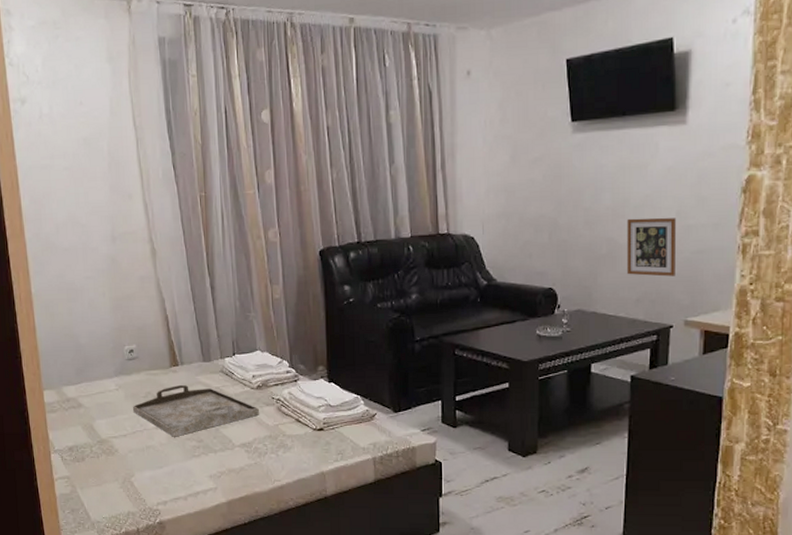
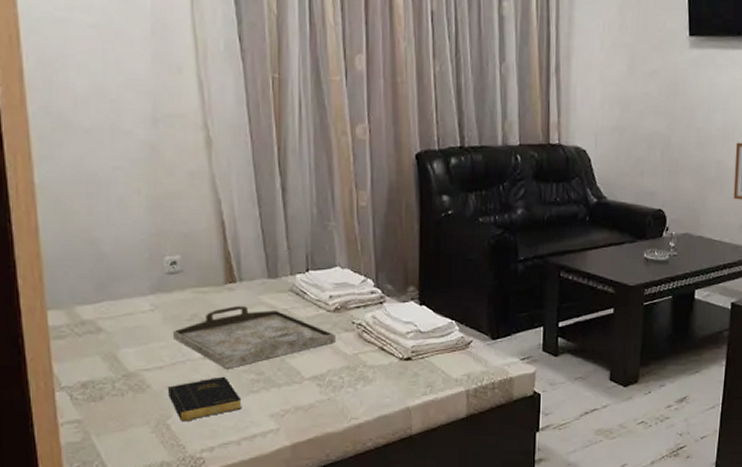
book: none [130,443,187,480] -> present [167,376,242,422]

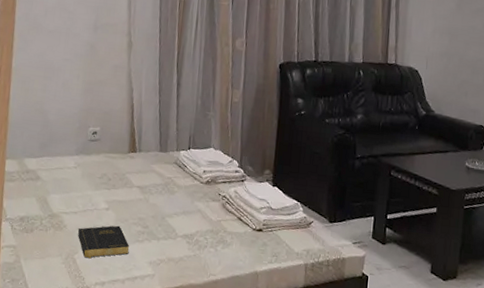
serving tray: present [172,305,337,369] -> none [86,170,206,220]

